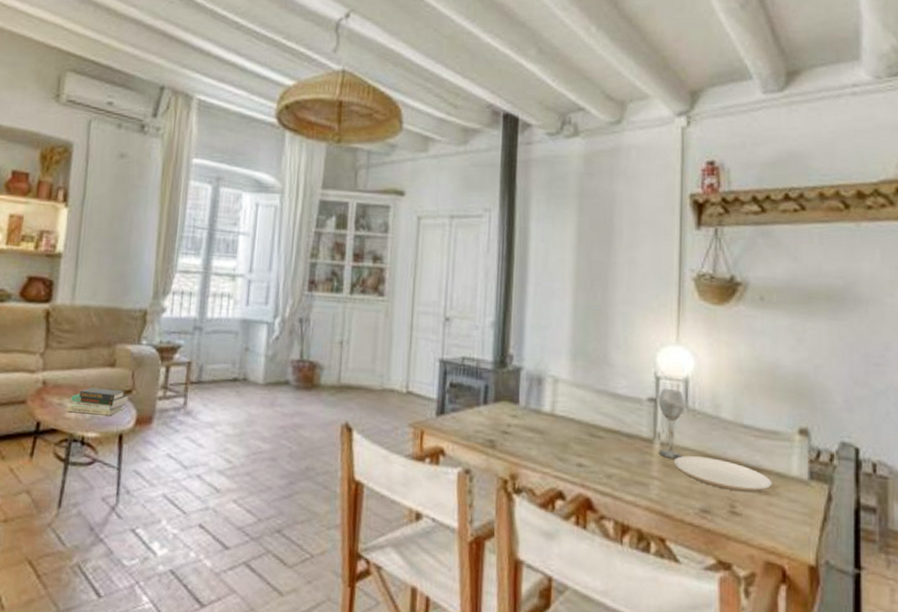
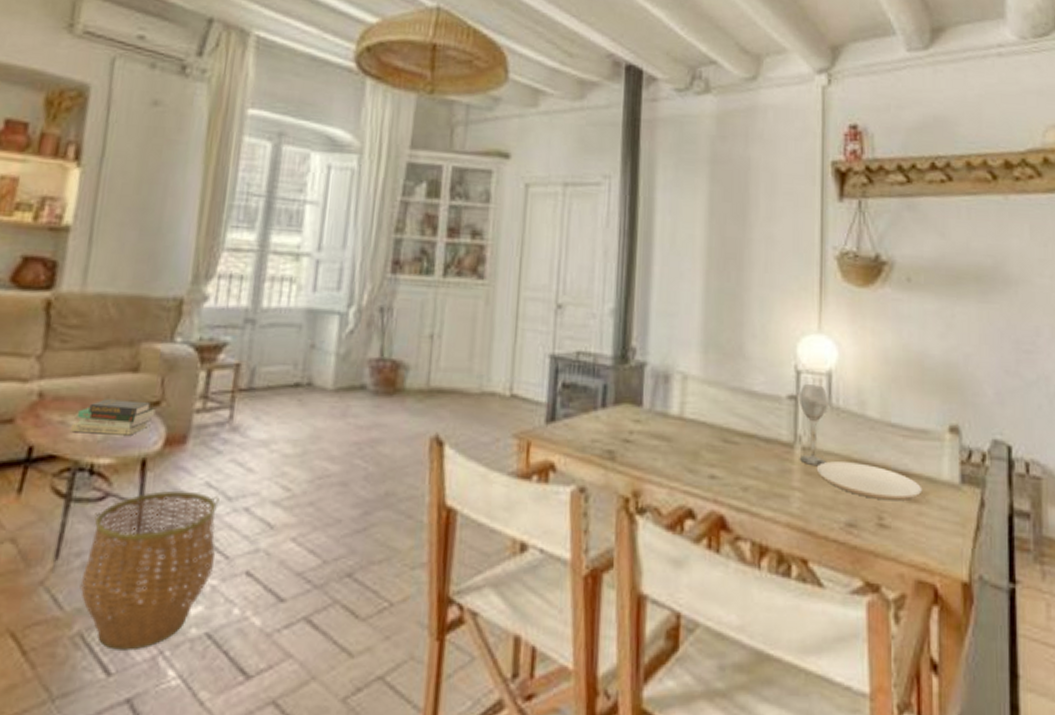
basket: none [76,459,178,580] -> present [79,490,220,651]

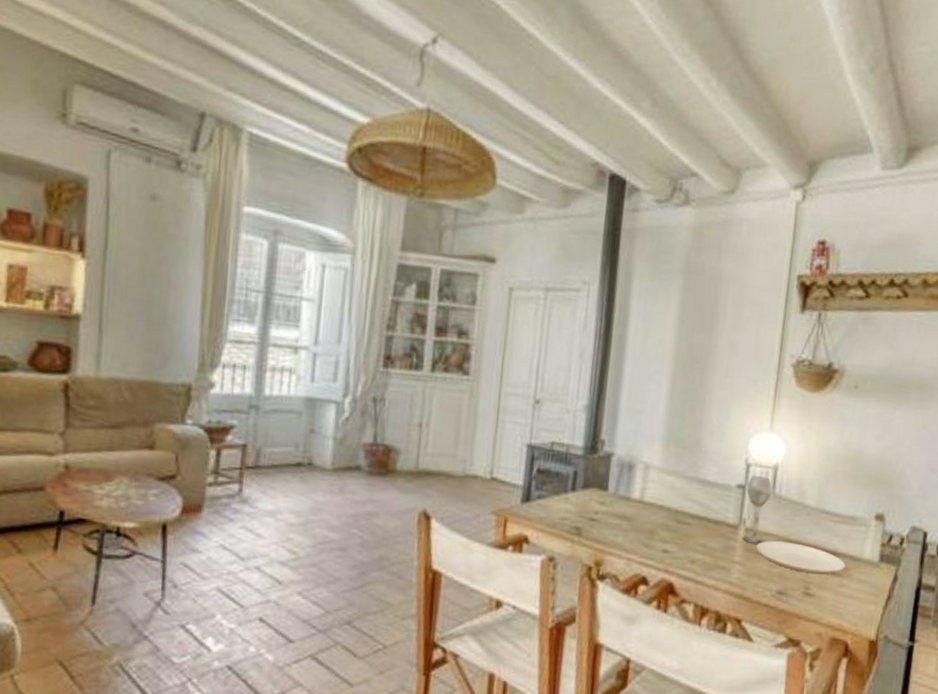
books: present [70,399,156,436] -> none [96,472,172,504]
basket: present [79,490,220,651] -> none [115,551,233,678]

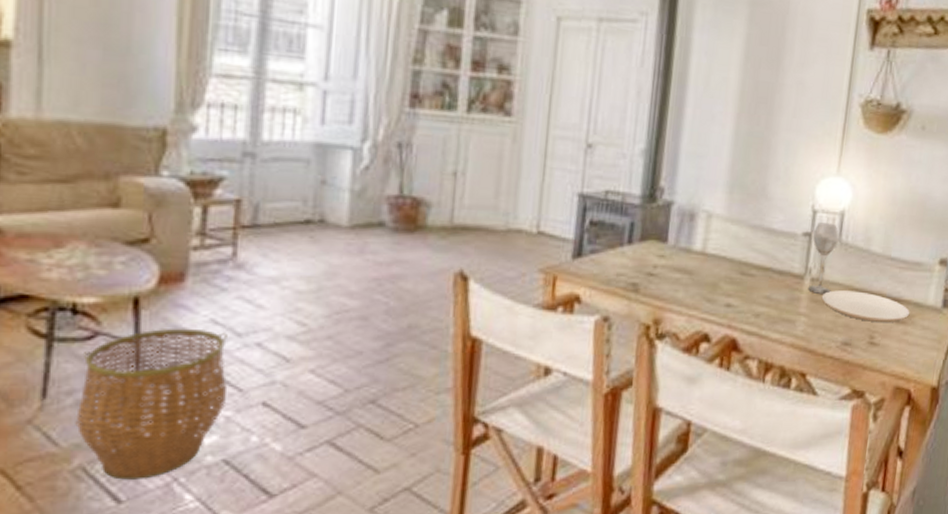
basket: none [115,551,233,678] -> present [75,328,228,480]

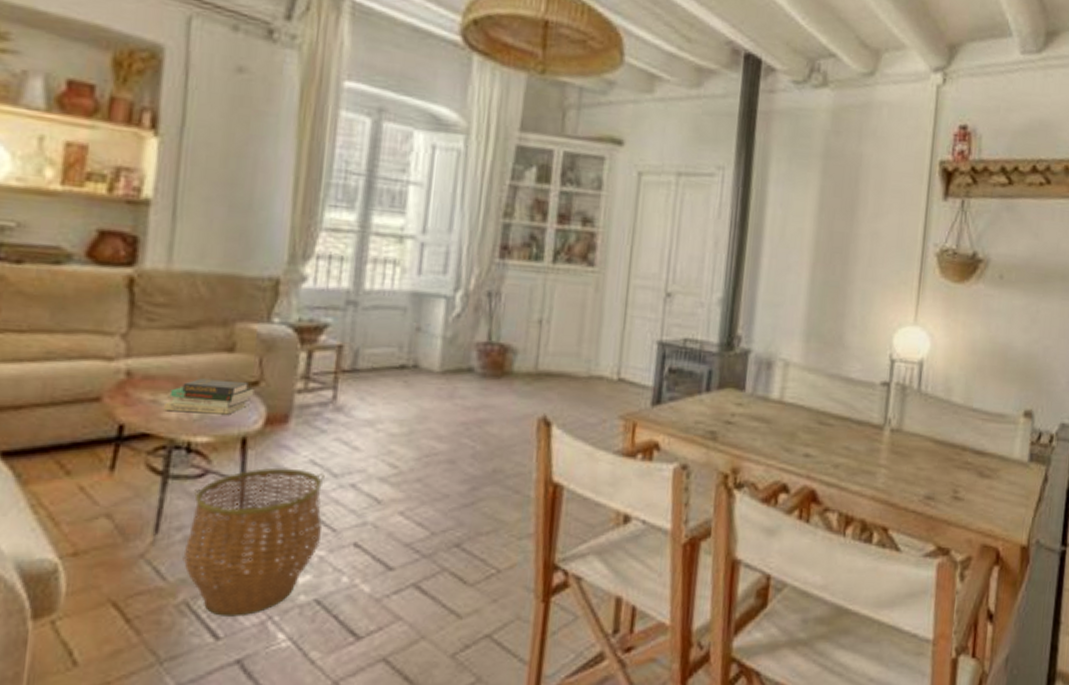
books: none [42,236,145,274] -> present [163,378,255,415]
wineglass: present [808,222,839,294] -> none [888,372,918,445]
plate: present [821,290,910,323] -> none [902,442,995,477]

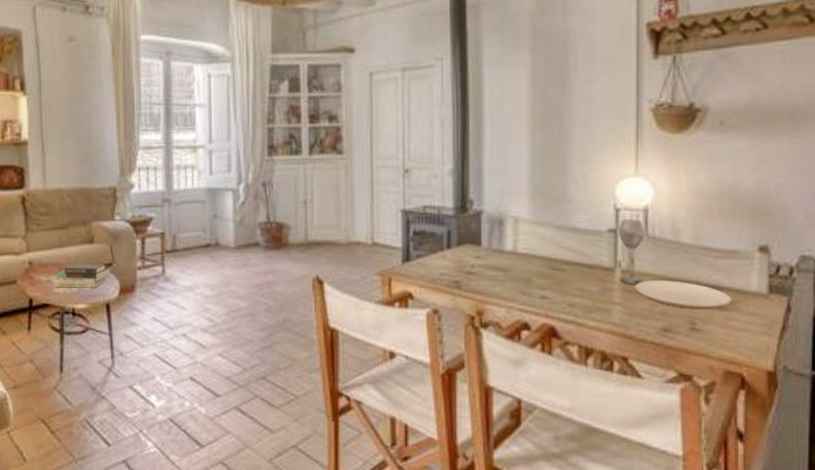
basket: present [182,467,325,617] -> none [80,324,168,430]
wineglass: none [888,372,918,445] -> present [618,219,645,284]
plate: none [902,442,995,477] -> present [634,280,732,310]

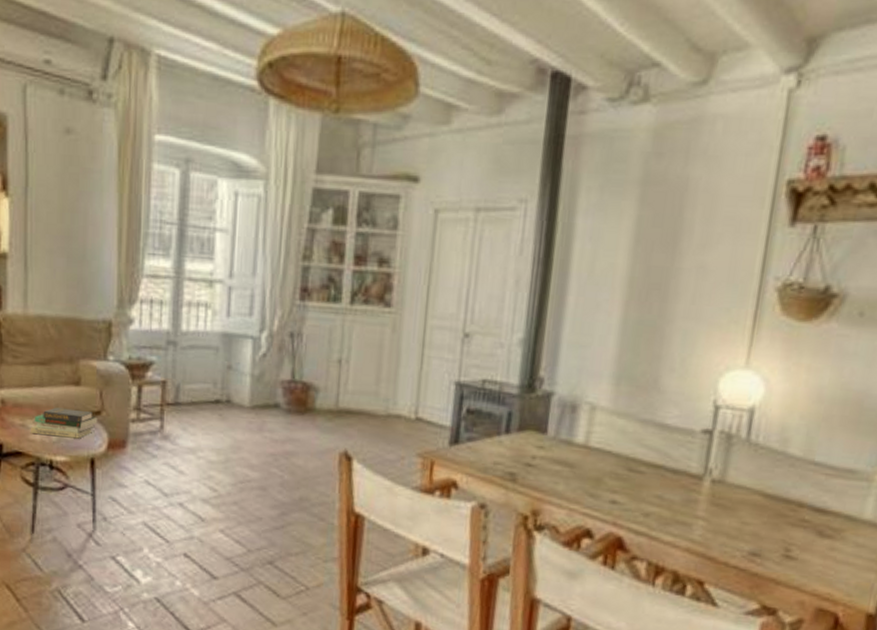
wineglass: present [618,219,645,284] -> none [708,419,747,498]
plate: present [634,280,732,310] -> none [724,494,839,536]

